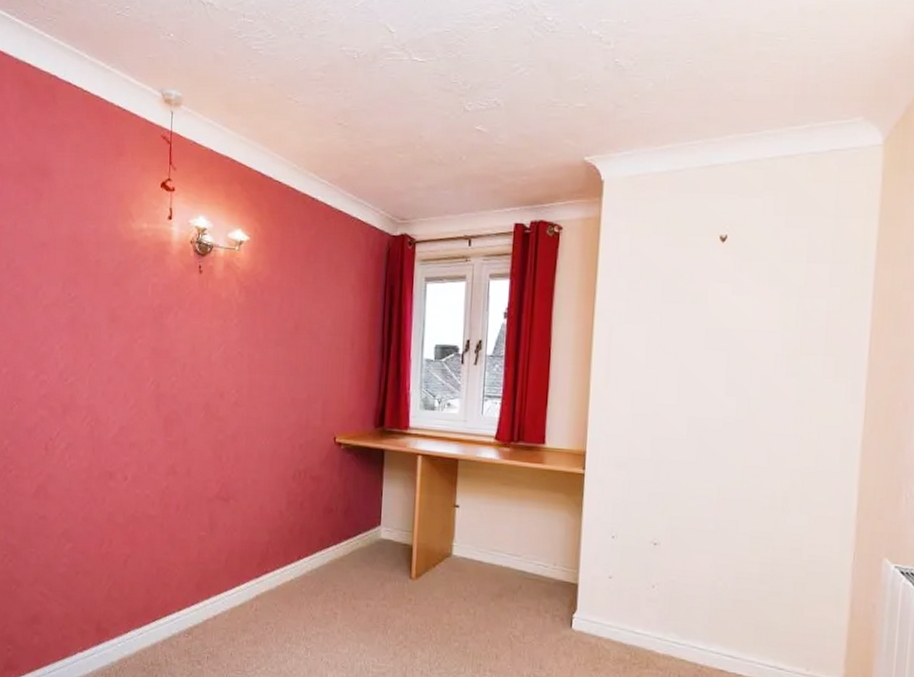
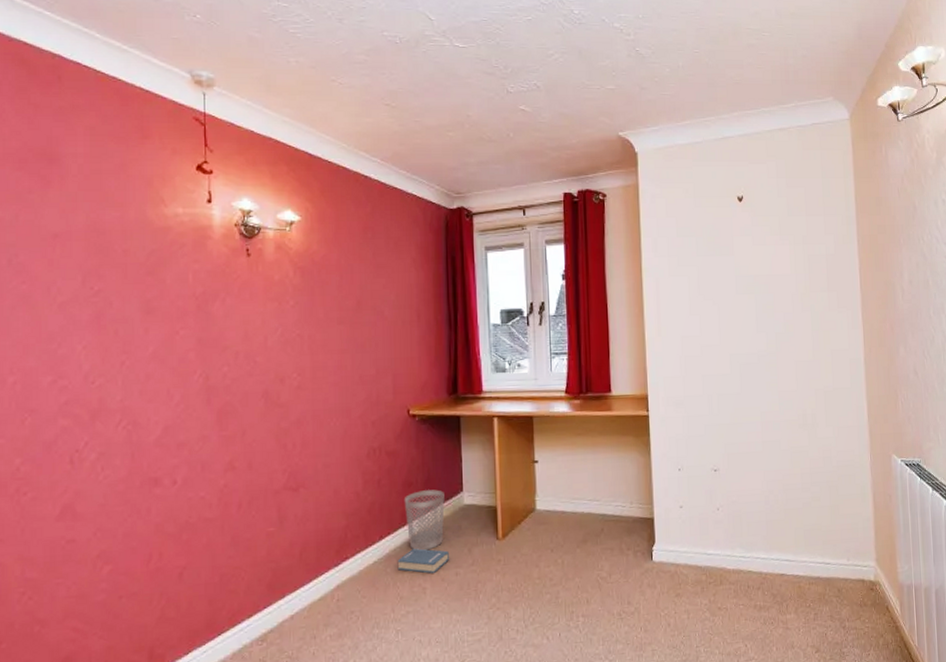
book: none [312,574,362,600] -> present [397,548,449,574]
wastebasket: none [323,518,362,578] -> present [404,489,445,551]

